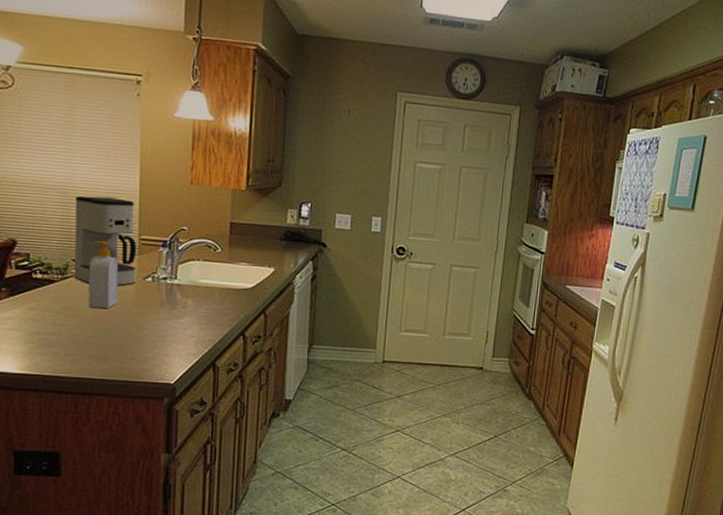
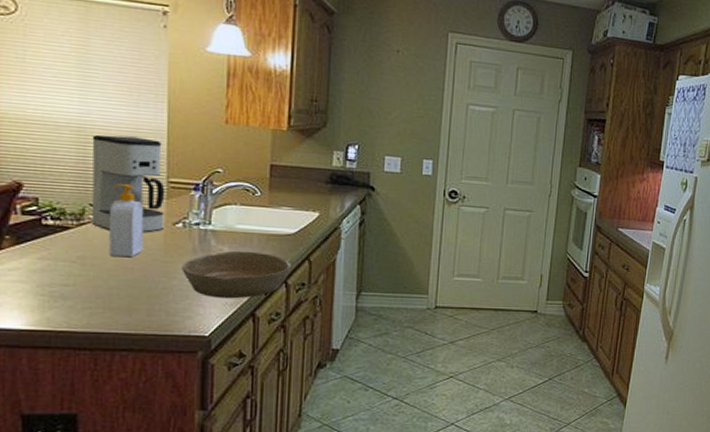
bowl: none [151,304,249,349] -> present [182,250,292,299]

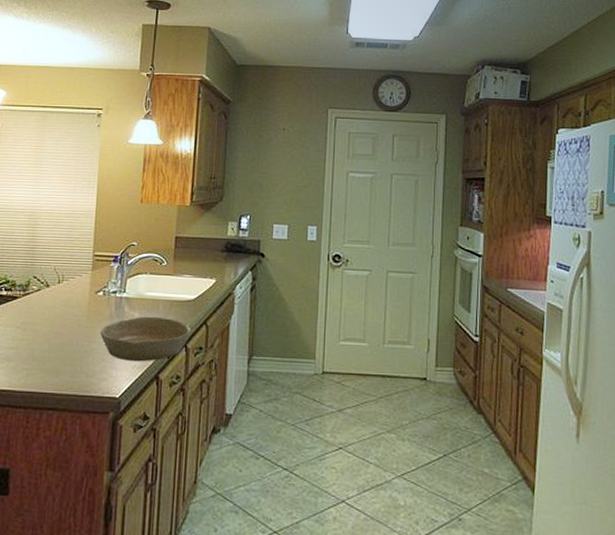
coffee maker: present [91,134,165,233] -> none [33,217,91,301]
soap bottle: present [108,184,144,258] -> none [45,258,74,323]

